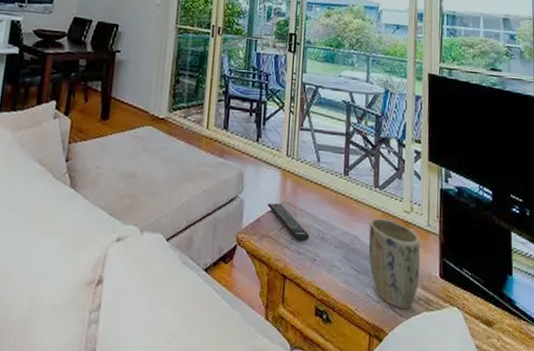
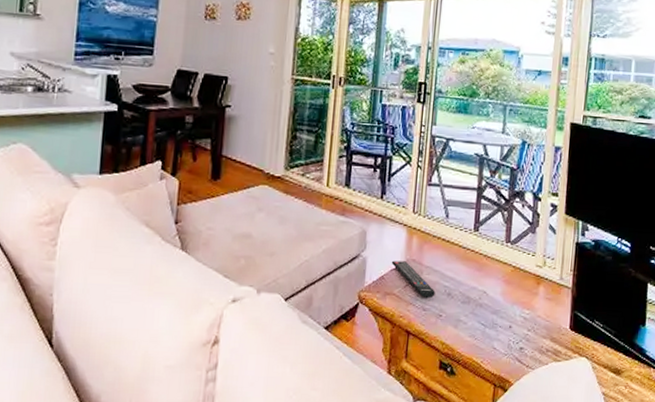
plant pot: present [368,218,421,310] -> none [497,273,551,361]

